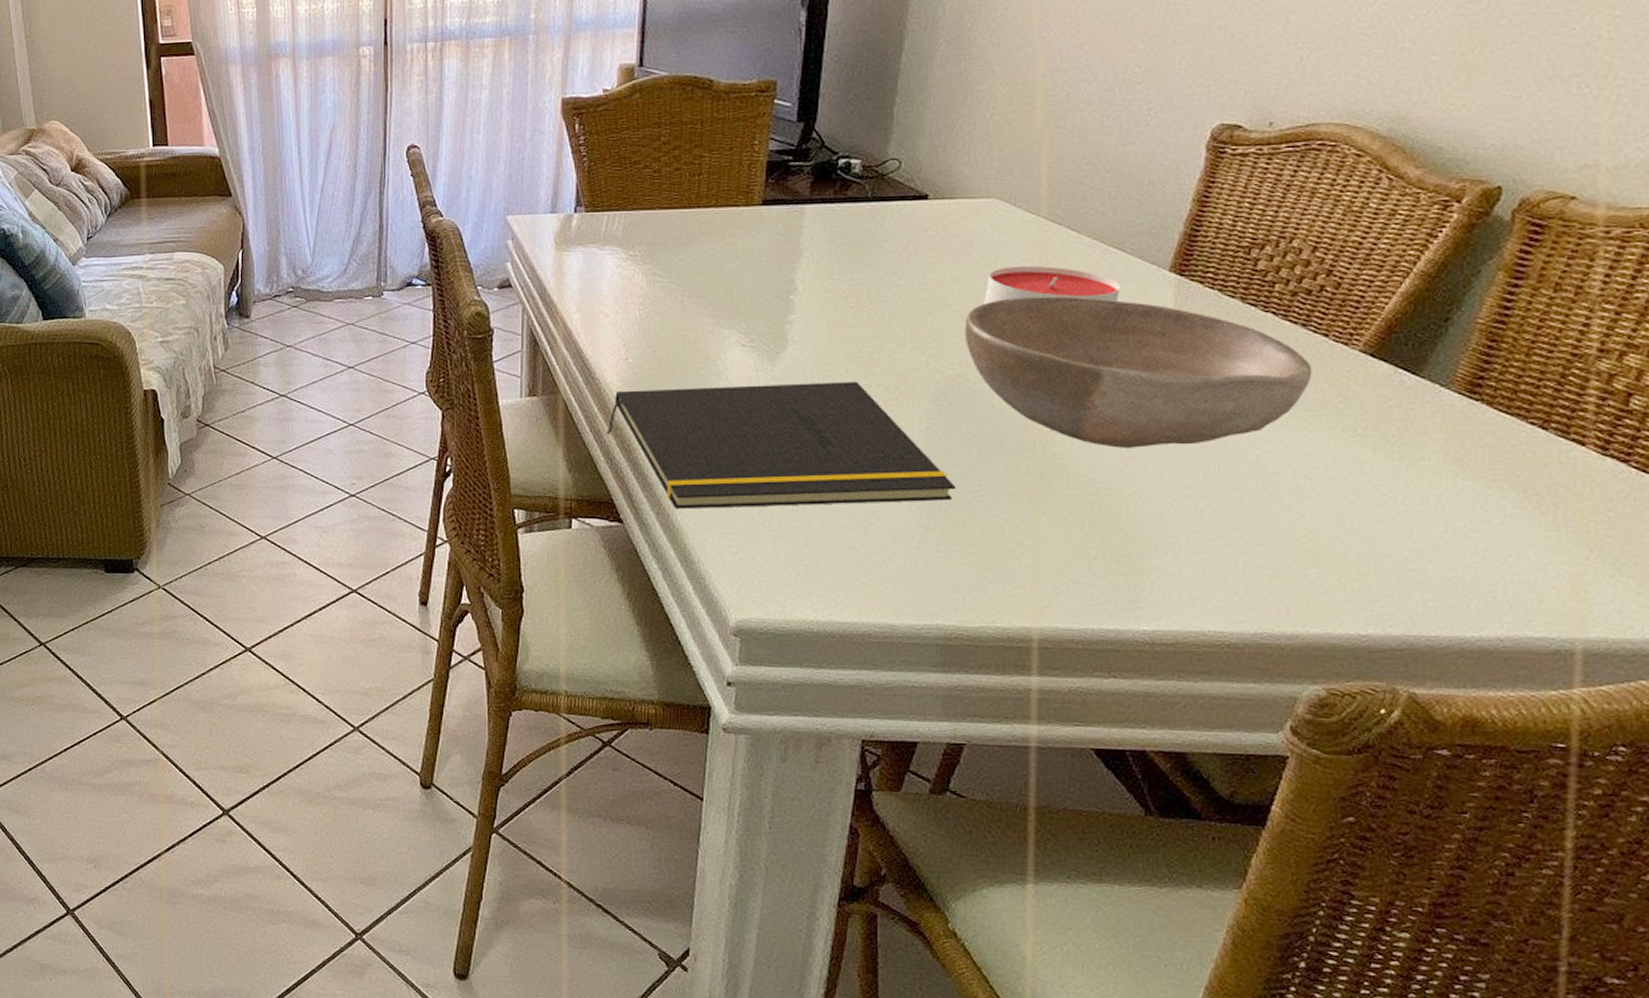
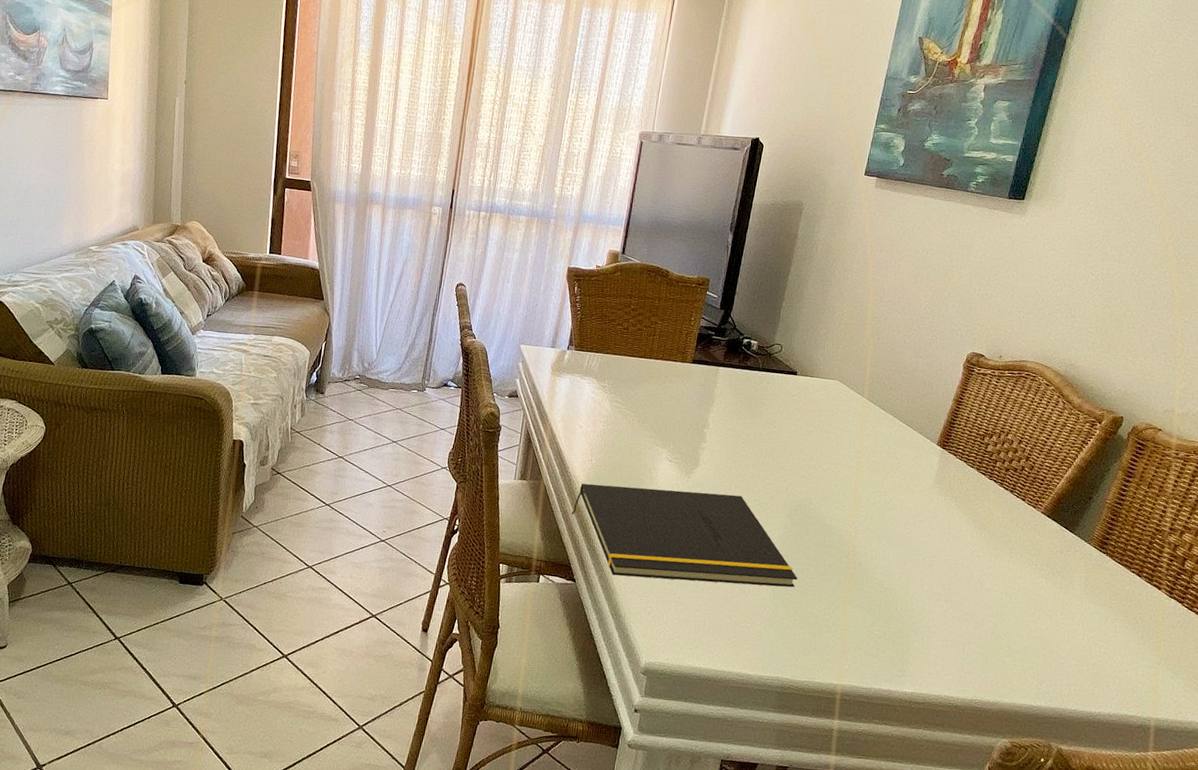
bowl: present [964,296,1312,448] -> none [811,450,1015,564]
candle: present [984,265,1120,304] -> none [825,428,908,461]

